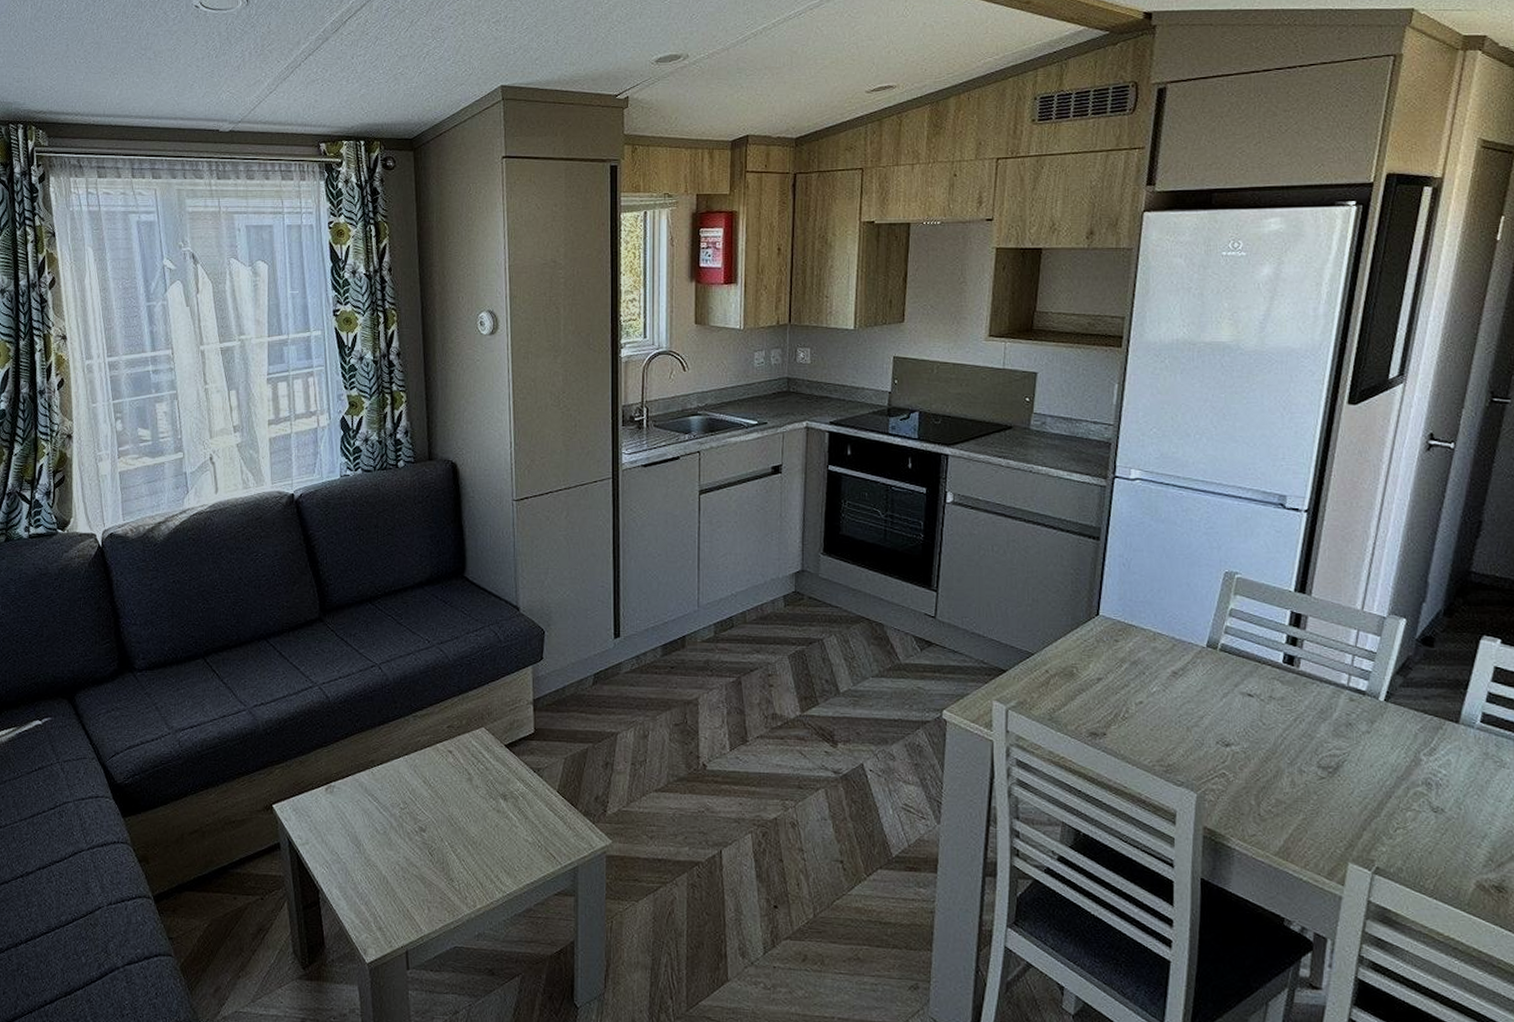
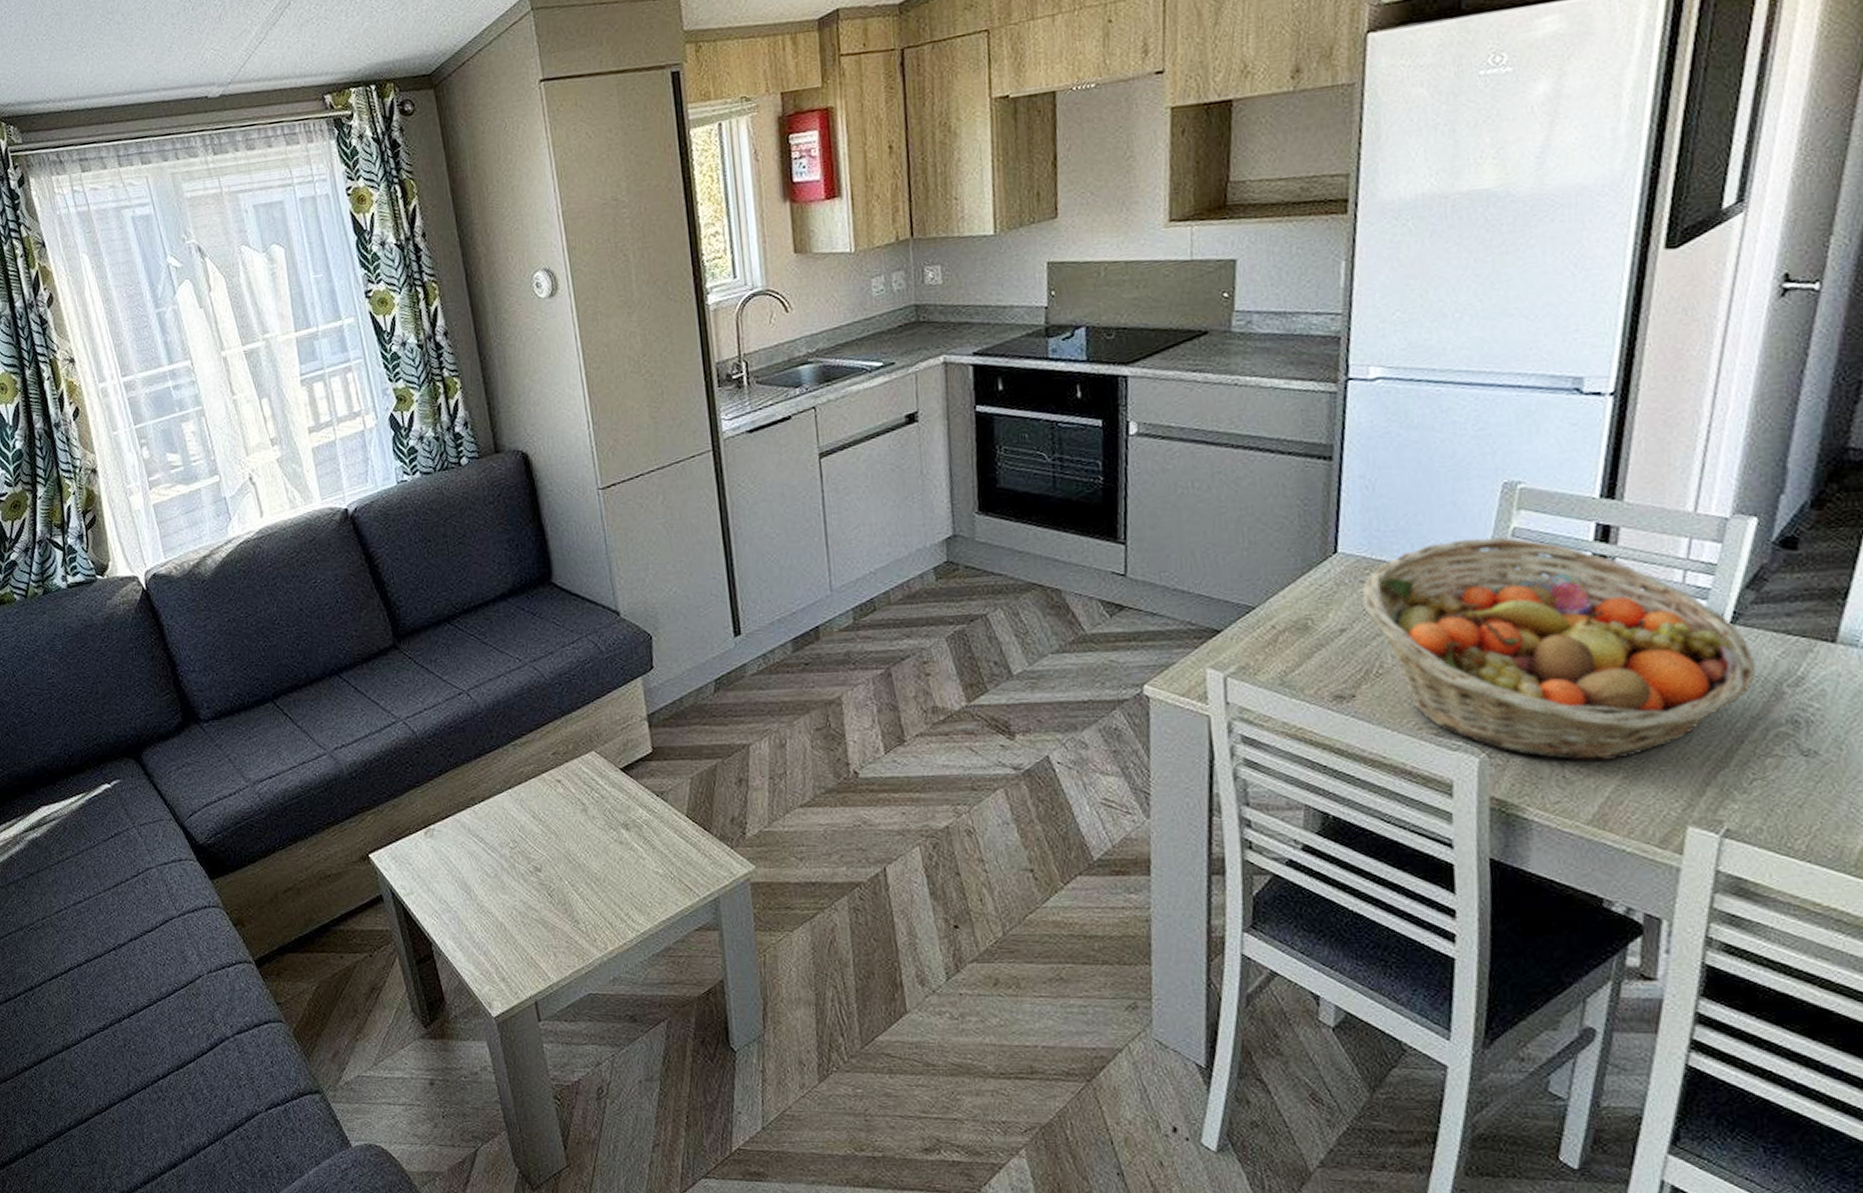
fruit basket: none [1116,614,1402,804] -> present [1362,537,1756,761]

